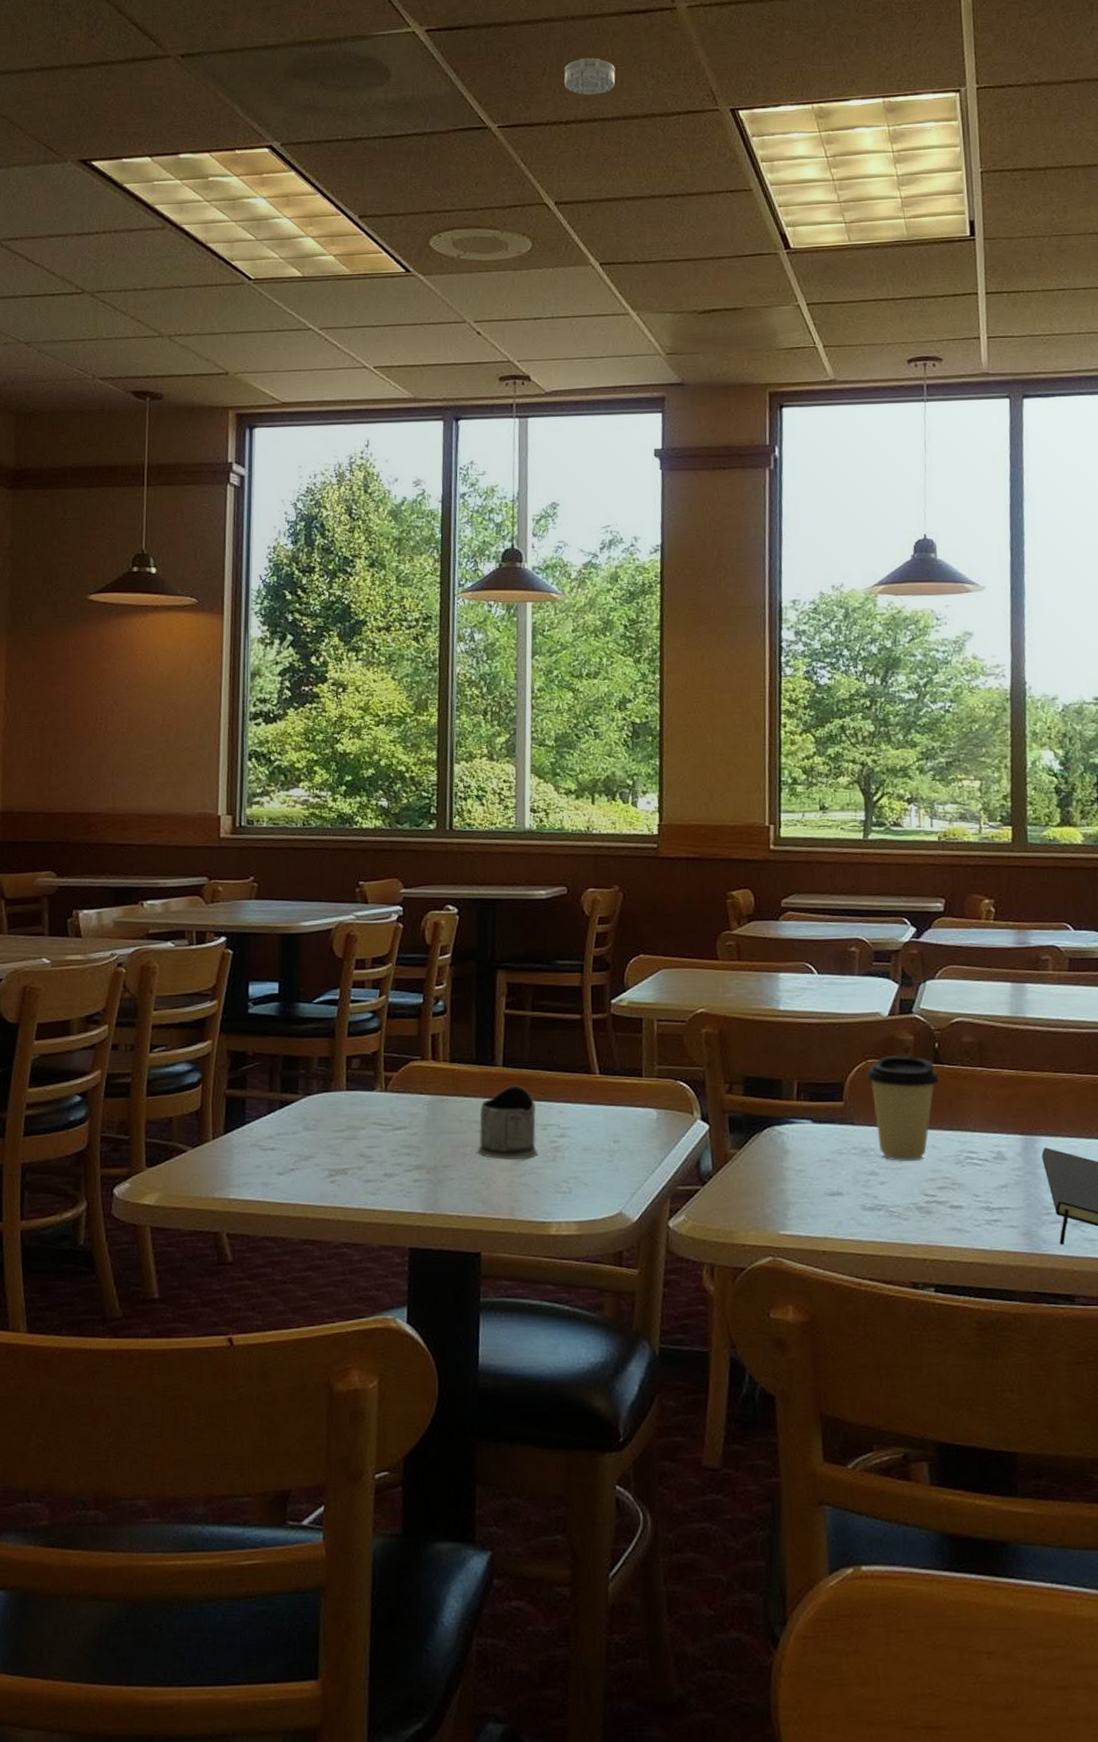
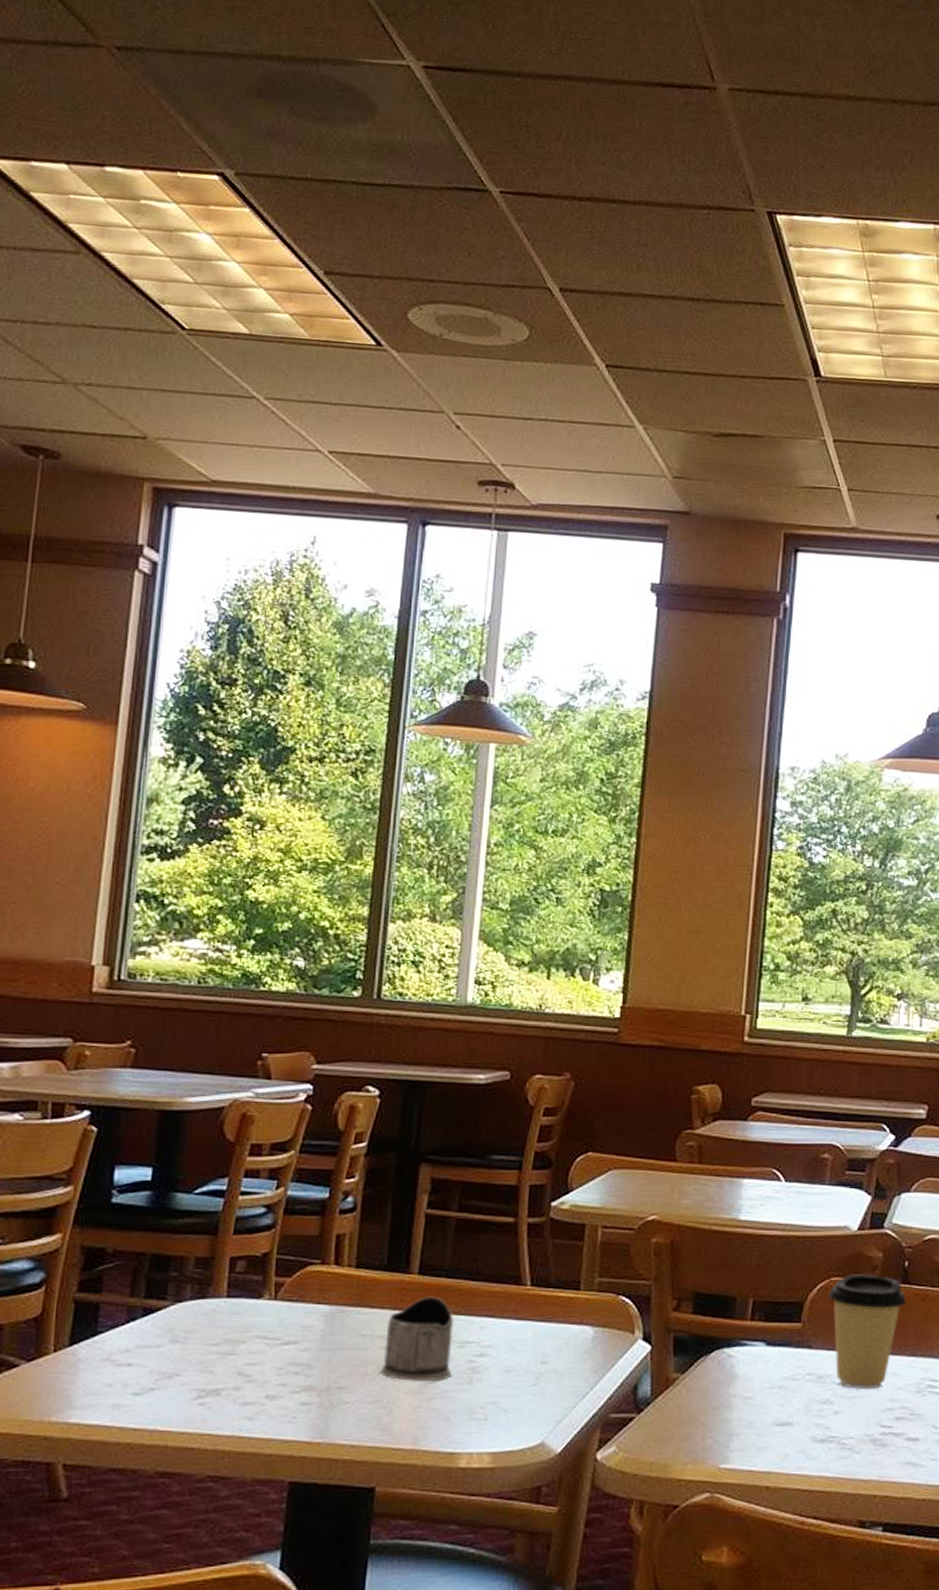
smoke detector: present [564,57,616,95] -> none [582,127,642,172]

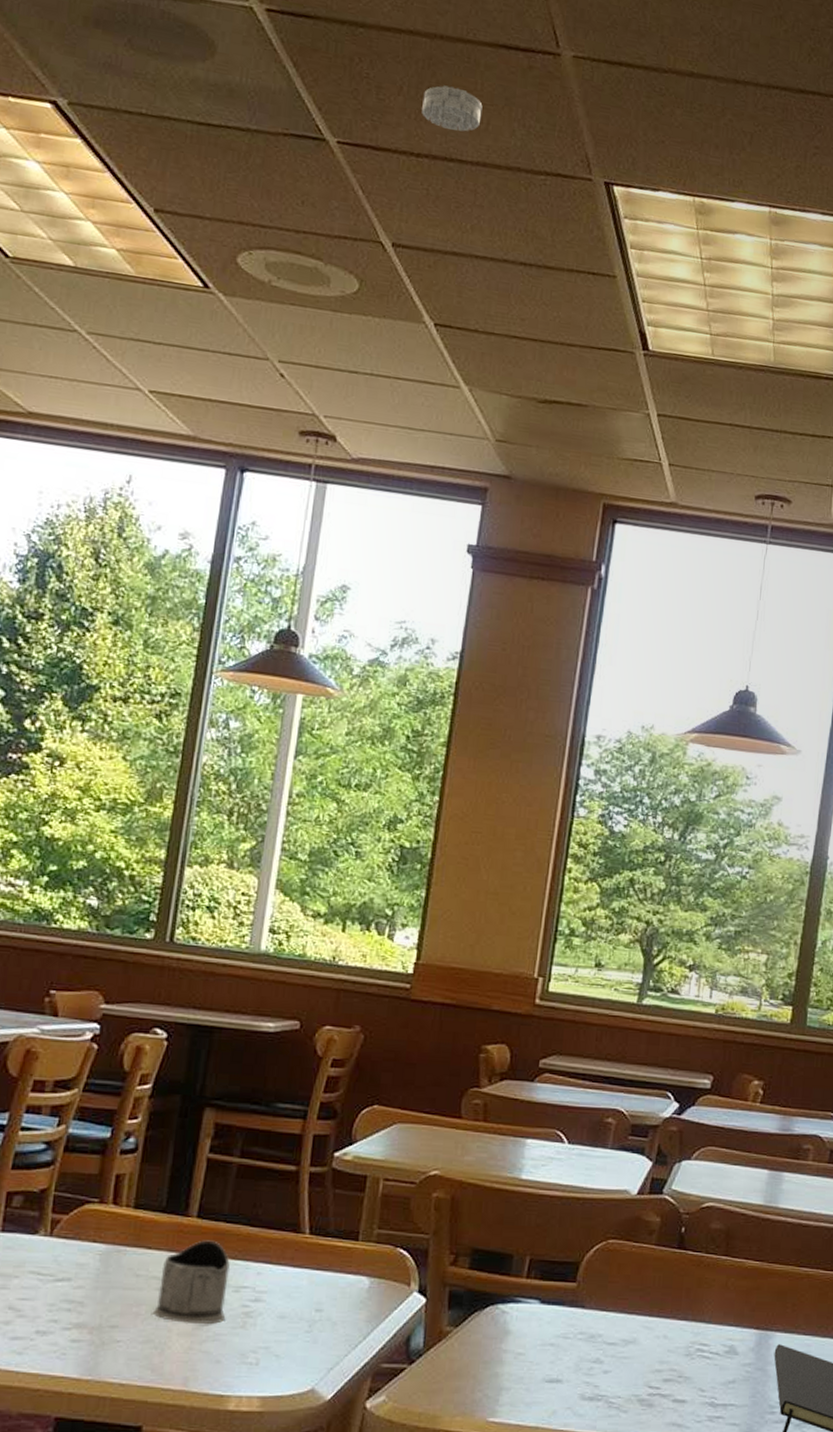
smoke detector: none [582,127,642,172] -> present [422,85,483,132]
coffee cup: present [829,1274,906,1390] -> none [605,1237,681,1351]

